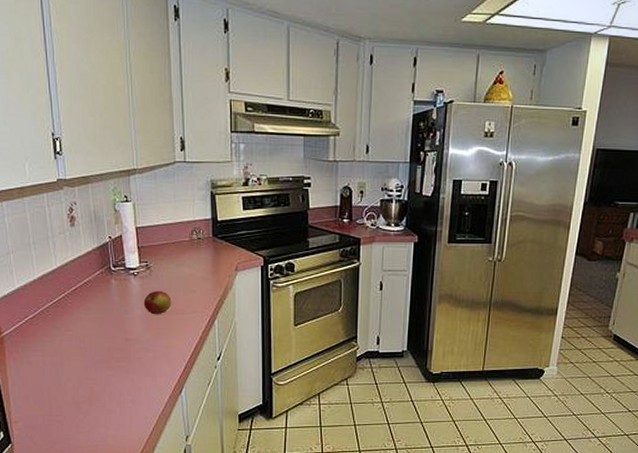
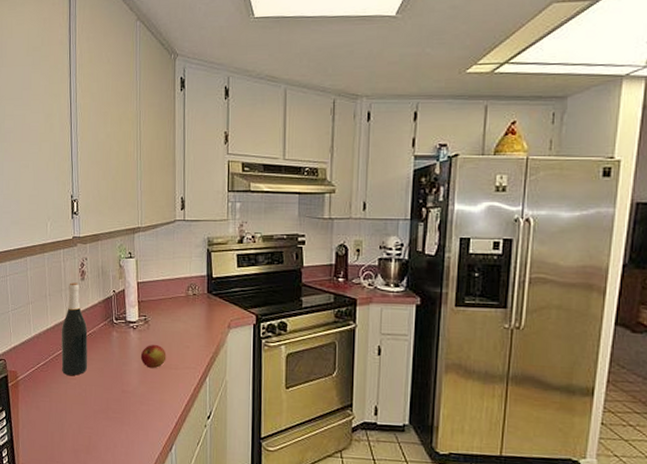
wine bottle: none [50,229,85,327] -> present [61,282,88,376]

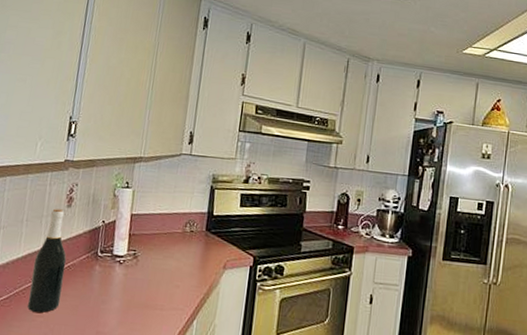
apple: present [140,345,167,369] -> none [123,282,153,309]

